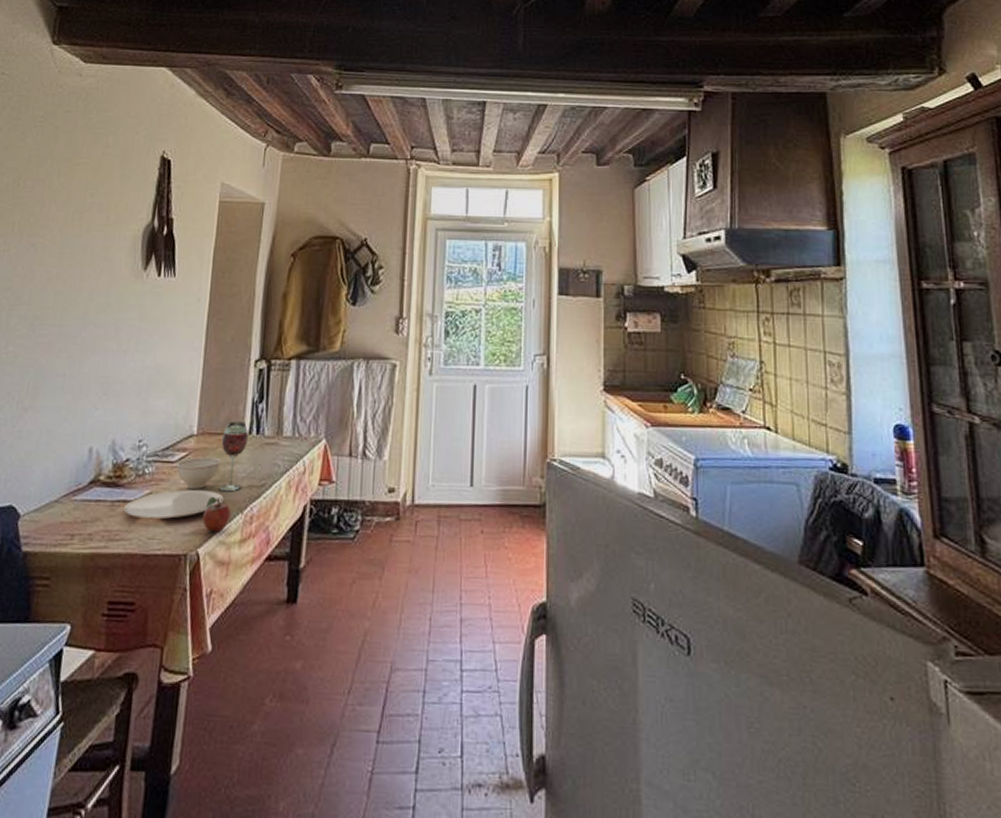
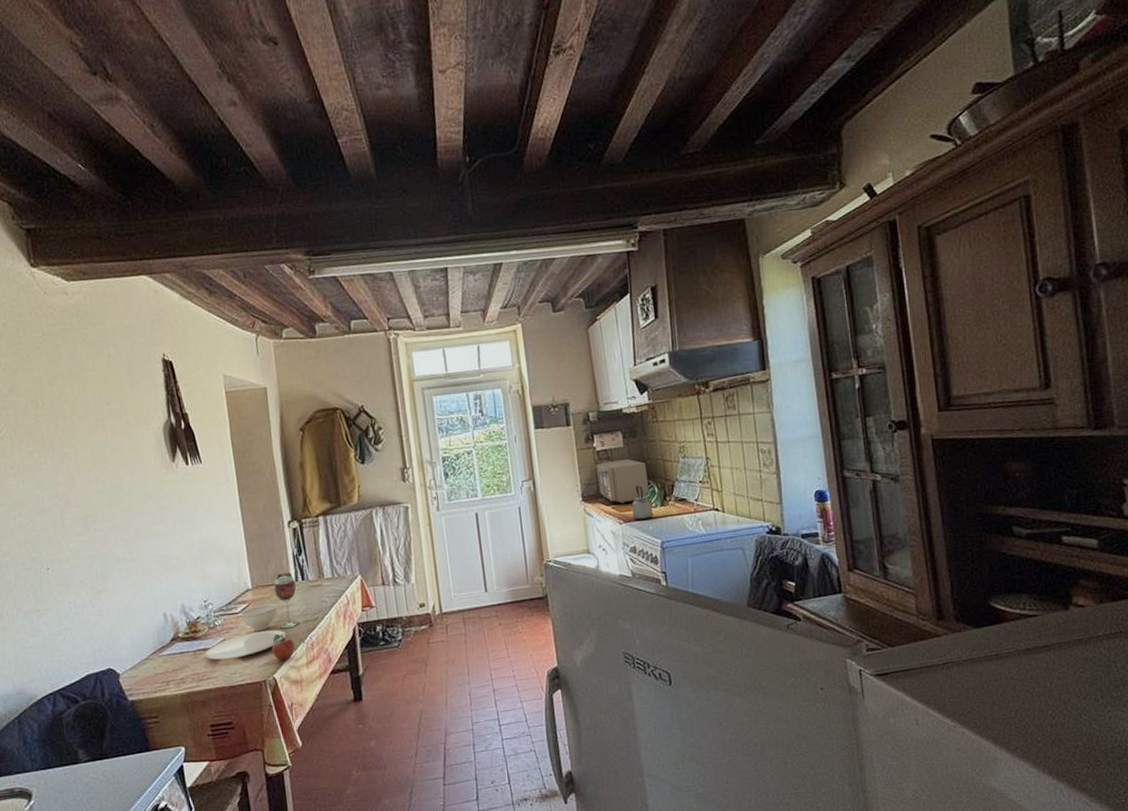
microwave: none [626,347,687,403] -> present [596,458,650,505]
kettle: none [662,382,688,427] -> present [631,485,653,520]

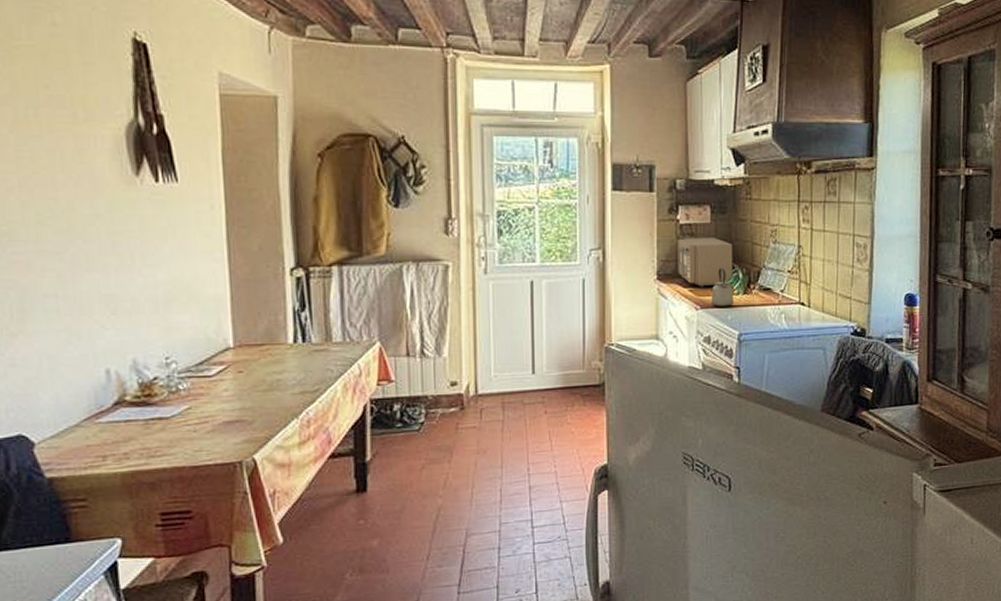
plate: present [205,630,286,661] -> none [161,400,275,434]
bowl: present [240,603,278,631] -> none [214,368,266,400]
fruit: present [272,633,295,661] -> none [254,405,286,439]
wineglass: present [273,572,299,629] -> none [263,331,294,400]

